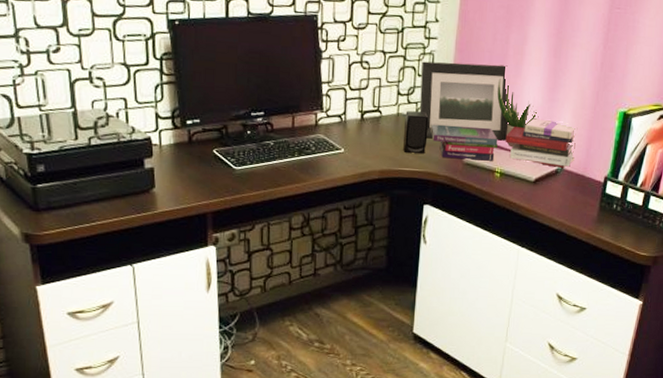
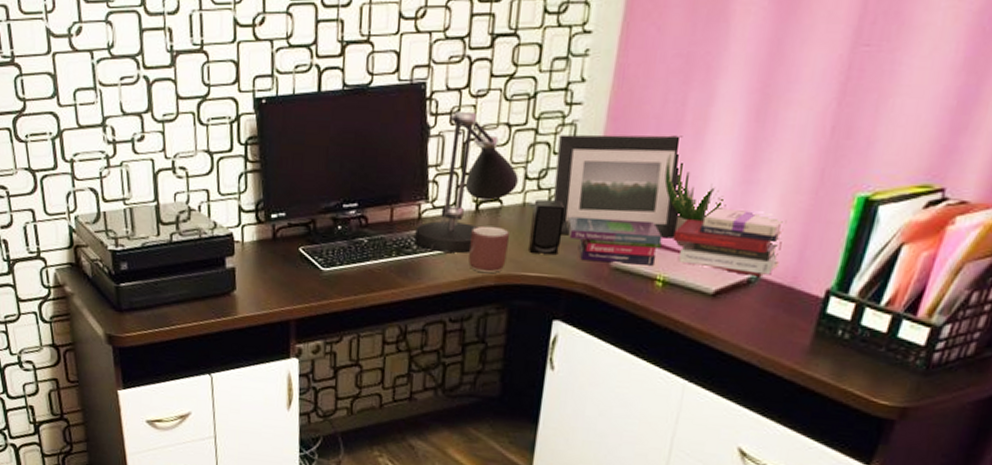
desk lamp: none [313,39,393,153] -> present [415,111,518,253]
mug: none [357,131,388,169] -> present [468,225,509,274]

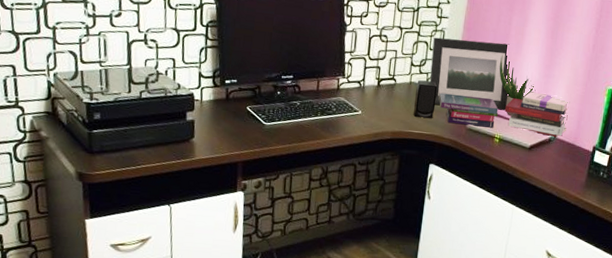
desk lamp: present [415,111,518,253] -> none [334,15,407,115]
mug: present [468,225,509,274] -> none [372,96,401,131]

